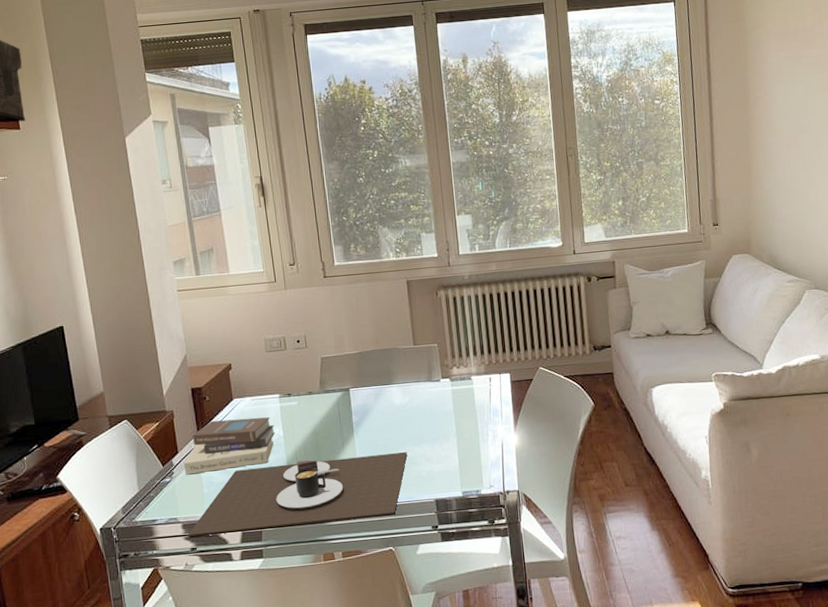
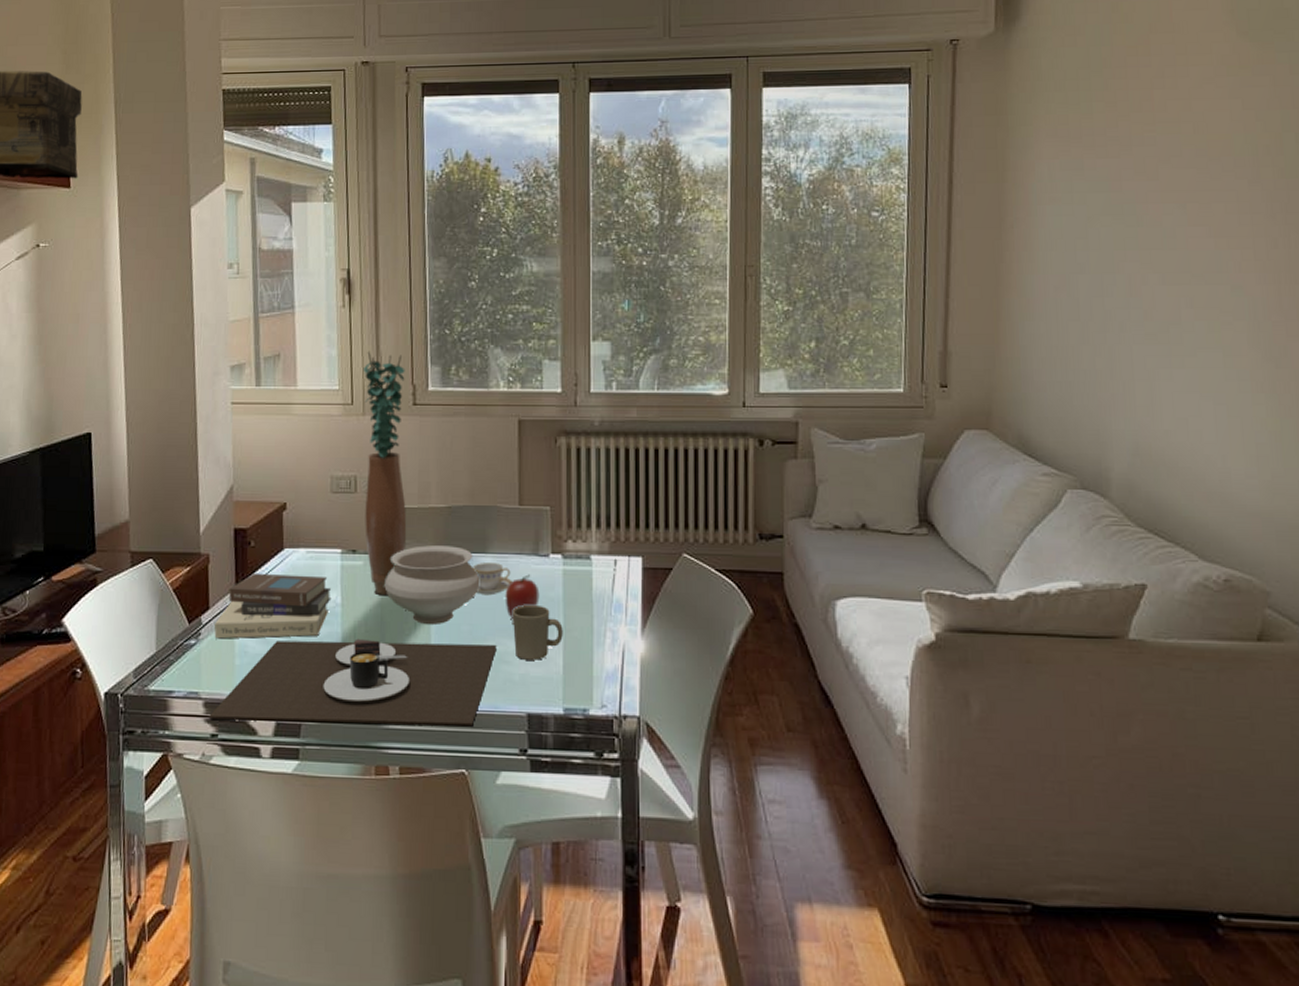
vase: none [281,239,330,425] -> present [362,351,407,595]
bowl: none [316,381,390,444] -> present [384,545,480,626]
teacup: none [383,390,414,416] -> present [473,563,512,596]
fruit: none [409,396,436,431] -> present [505,574,540,619]
mug: none [416,418,457,460] -> present [512,604,563,660]

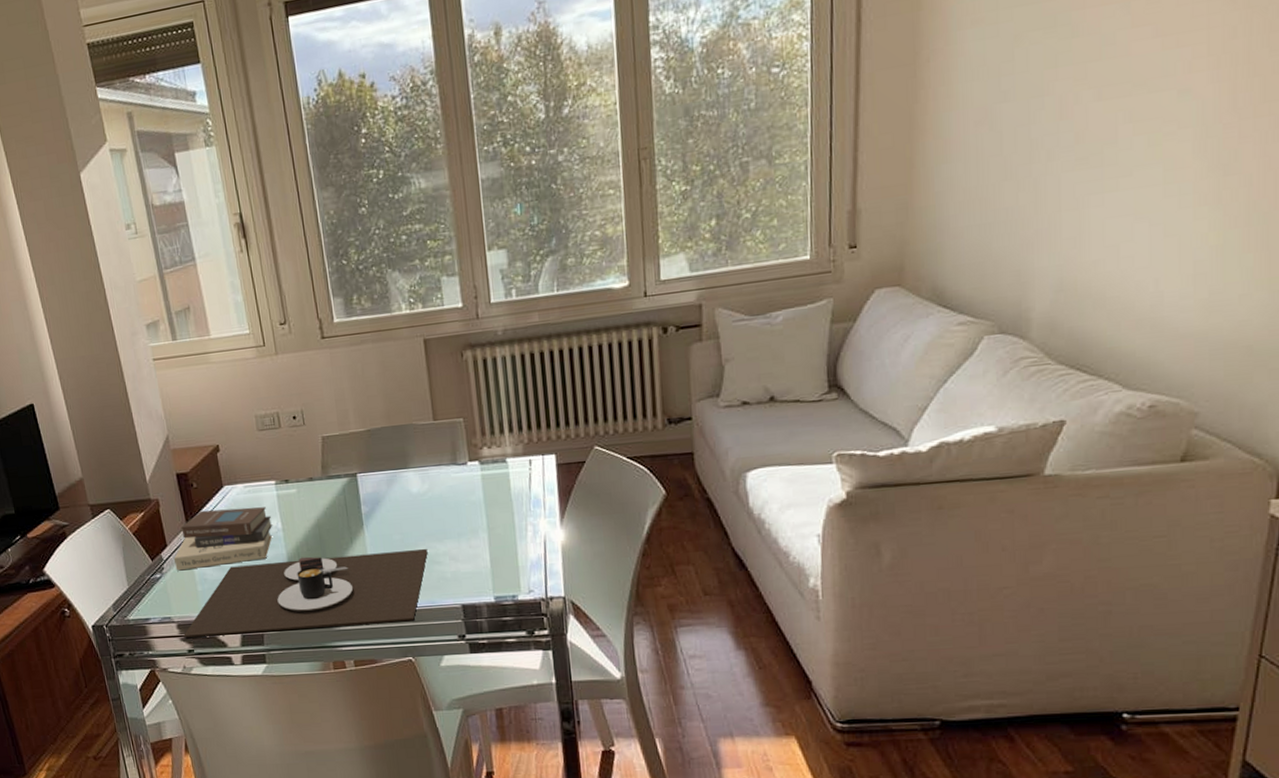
vase: present [362,351,407,595] -> none [269,291,334,517]
bowl: present [384,545,480,626] -> none [318,465,406,539]
teacup: present [473,563,512,596] -> none [397,476,435,507]
fruit: present [505,574,540,619] -> none [429,482,462,524]
mug: present [512,604,563,660] -> none [438,509,488,559]

